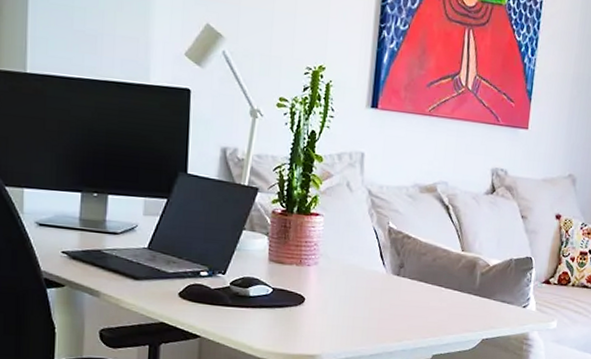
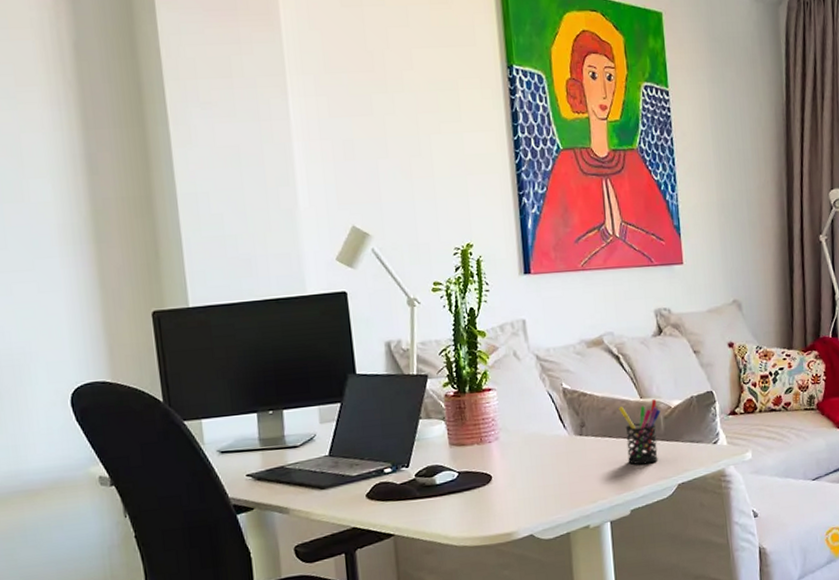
pen holder: none [439,255,479,315] -> present [618,399,661,465]

